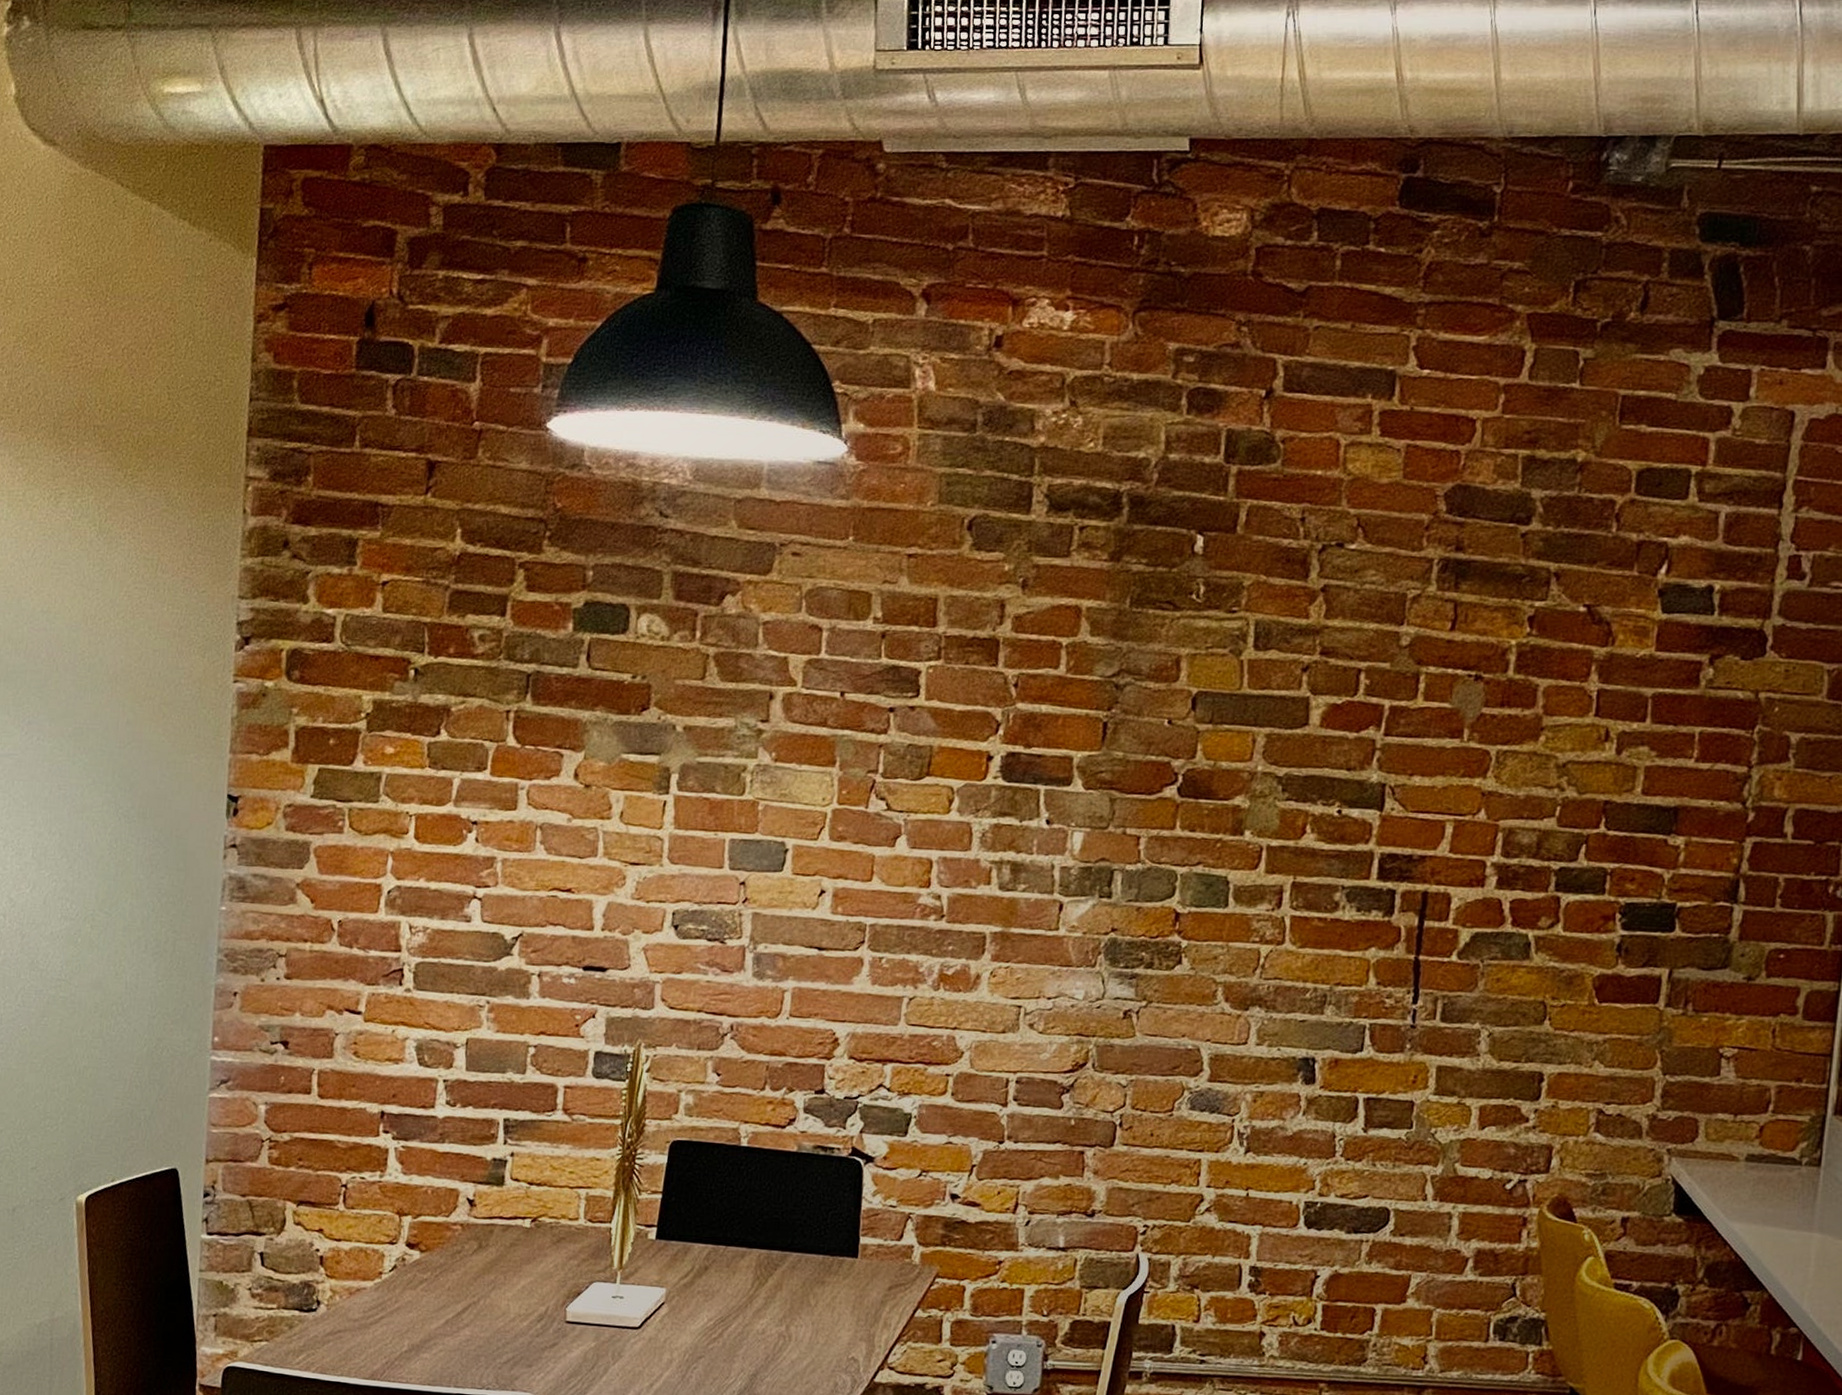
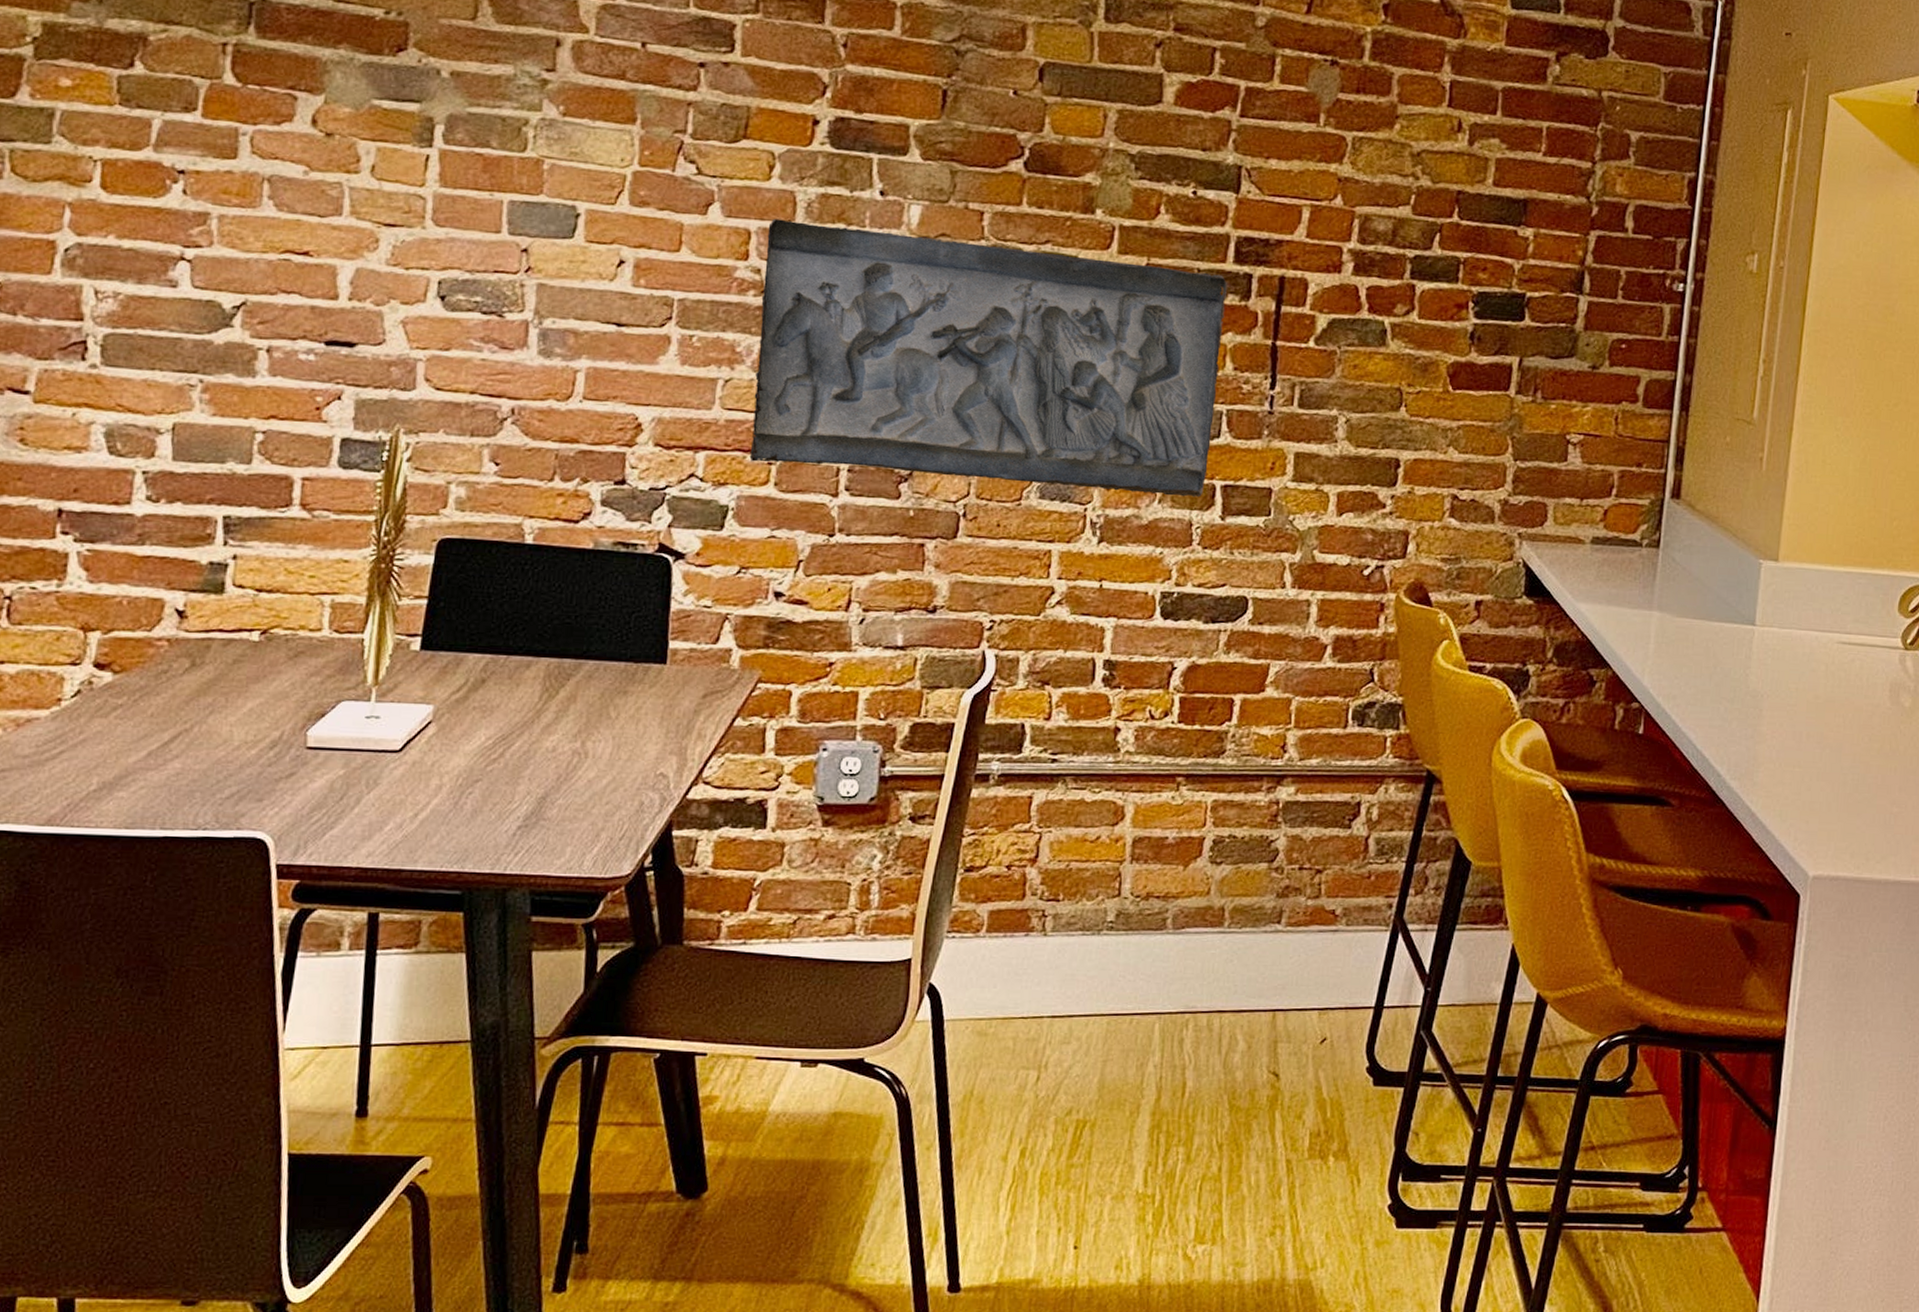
relief panel: none [930,848,1372,1110] -> present [749,218,1228,498]

